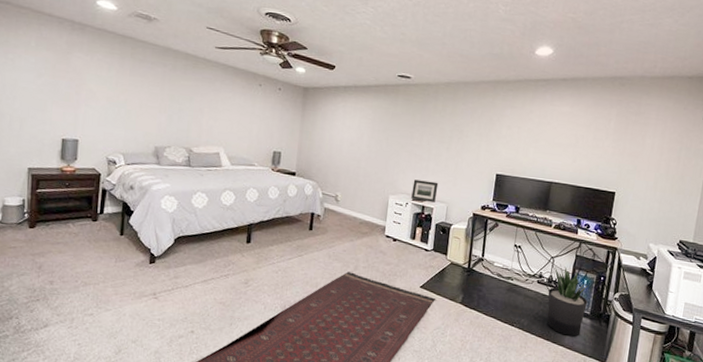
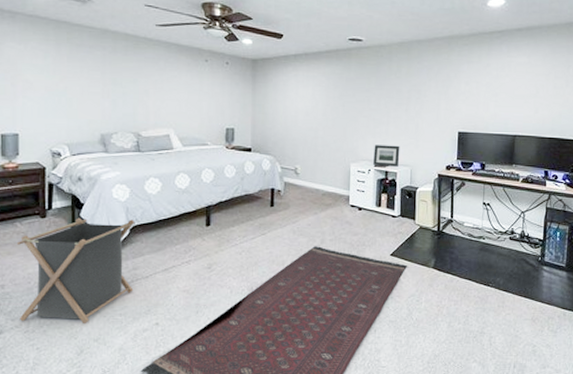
laundry basket: none [65,224,180,326] -> present [16,217,135,325]
planter: present [547,263,589,336] -> none [521,217,562,290]

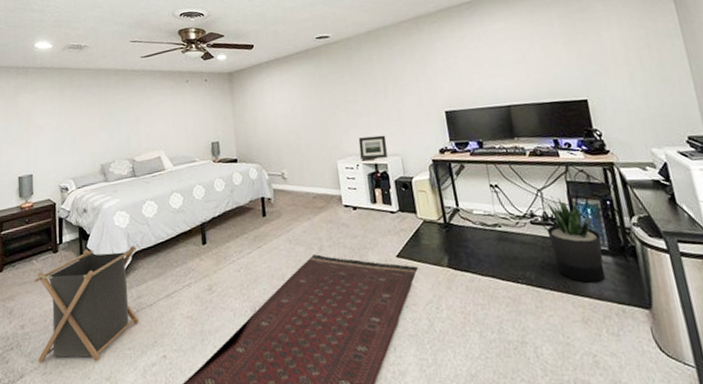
planter: none [521,217,562,290] -> present [546,195,606,283]

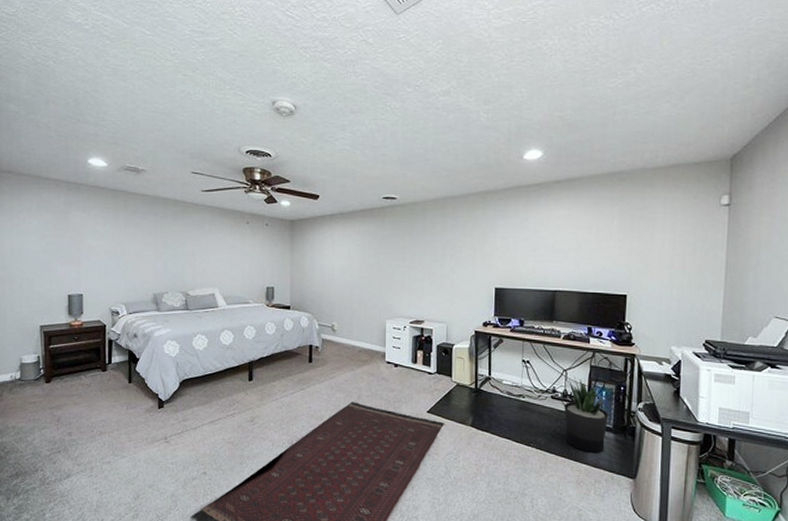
laundry basket: present [33,245,140,363] -> none [81,371,185,471]
picture frame: present [358,135,388,160] -> none [409,302,436,323]

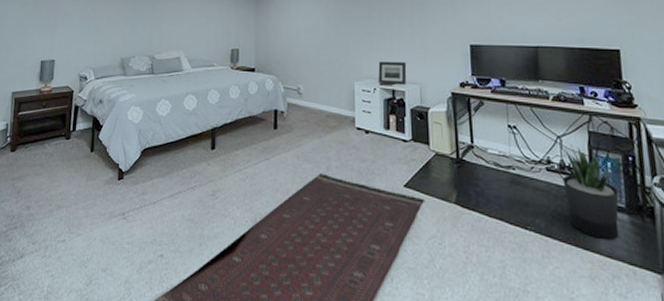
picture frame: none [409,302,436,323] -> present [378,61,407,85]

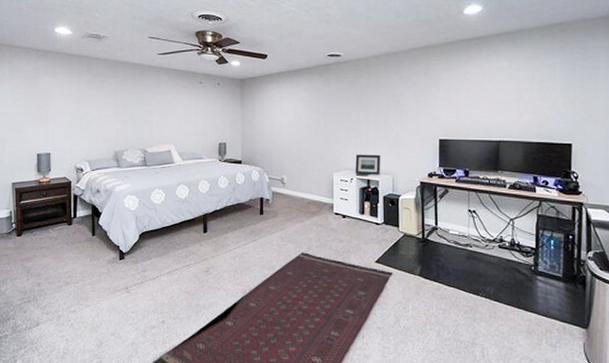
planter: present [562,143,619,239] -> none [512,225,558,302]

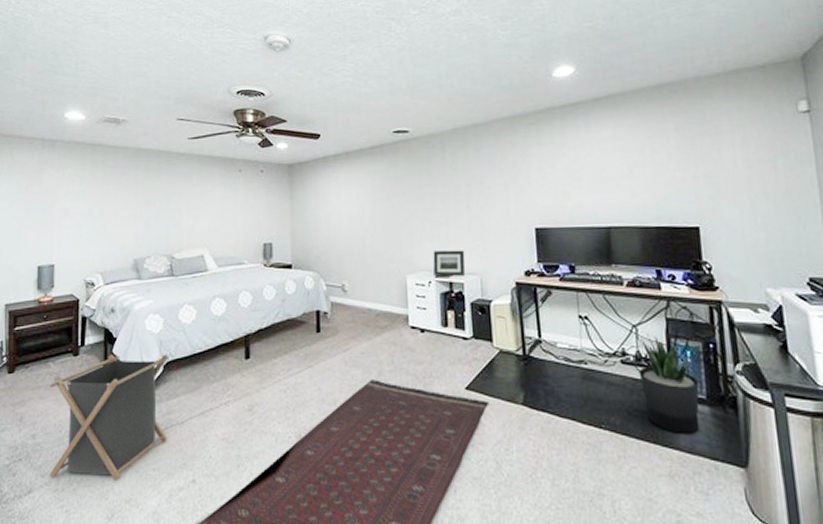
laundry basket: none [49,225,144,320] -> present [49,354,169,482]
planter: none [512,225,558,302] -> present [639,332,700,433]

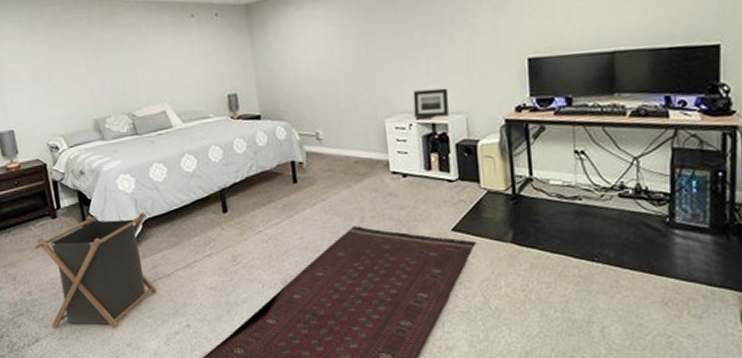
planter: present [639,332,700,433] -> none [637,164,702,263]

